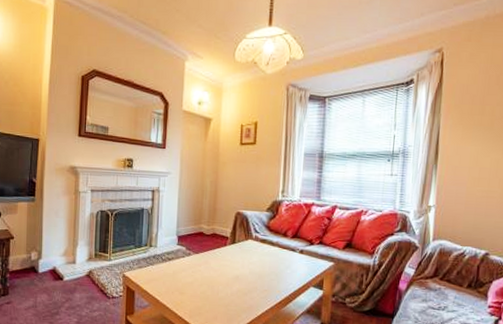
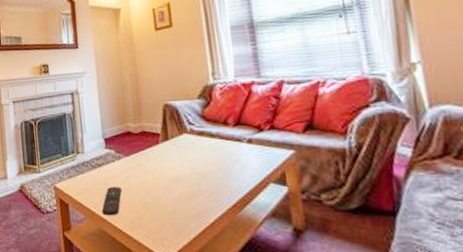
remote control: none [165,279,186,305] -> present [101,187,122,216]

